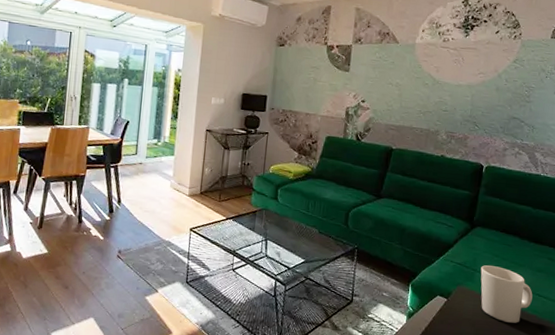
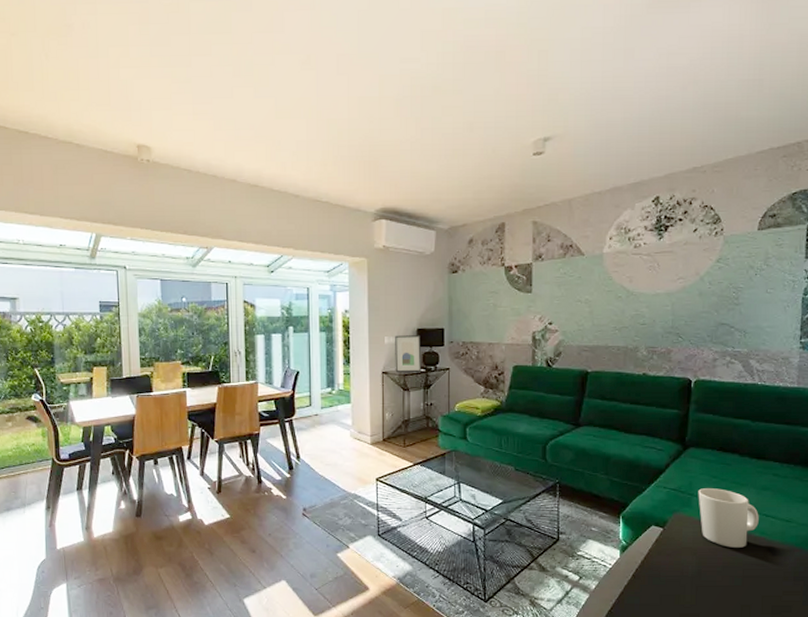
picture frame: none [218,97,245,133] -> present [395,335,422,373]

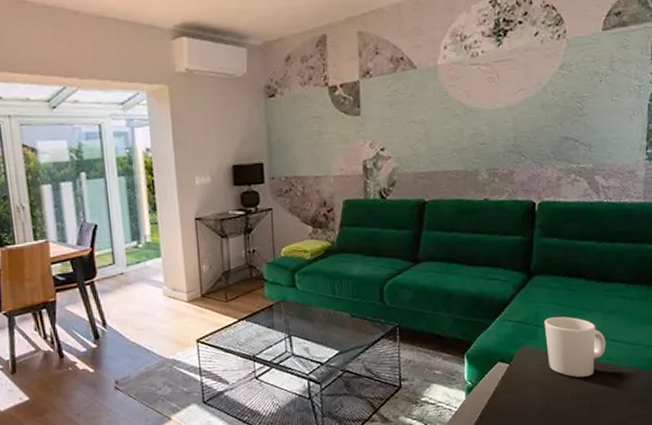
picture frame: present [395,335,422,373] -> none [207,172,241,217]

